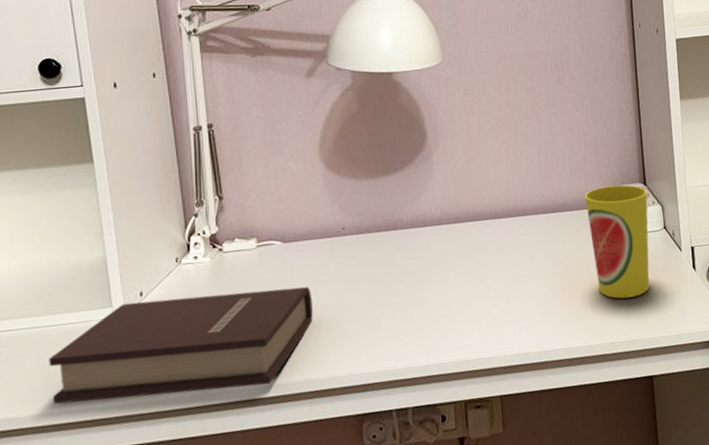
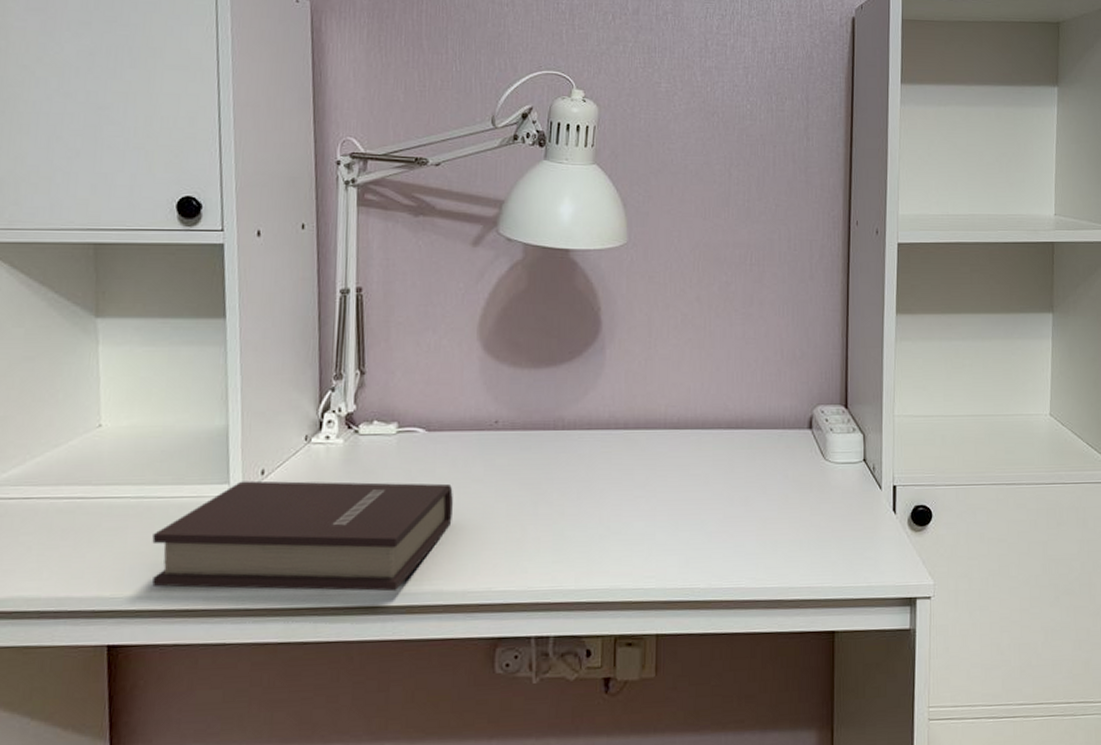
cup: present [584,184,650,299] -> none [775,405,849,538]

